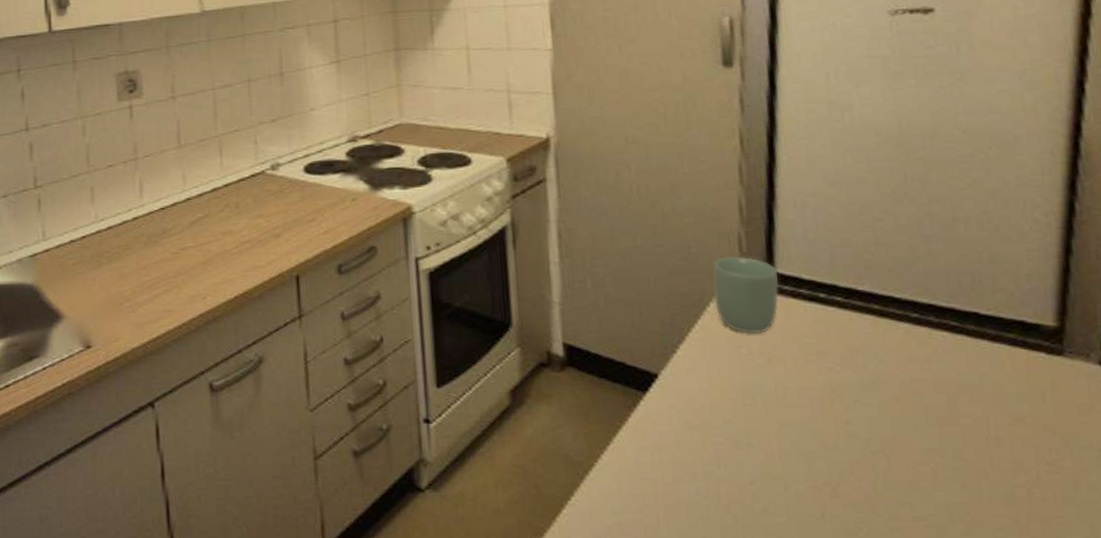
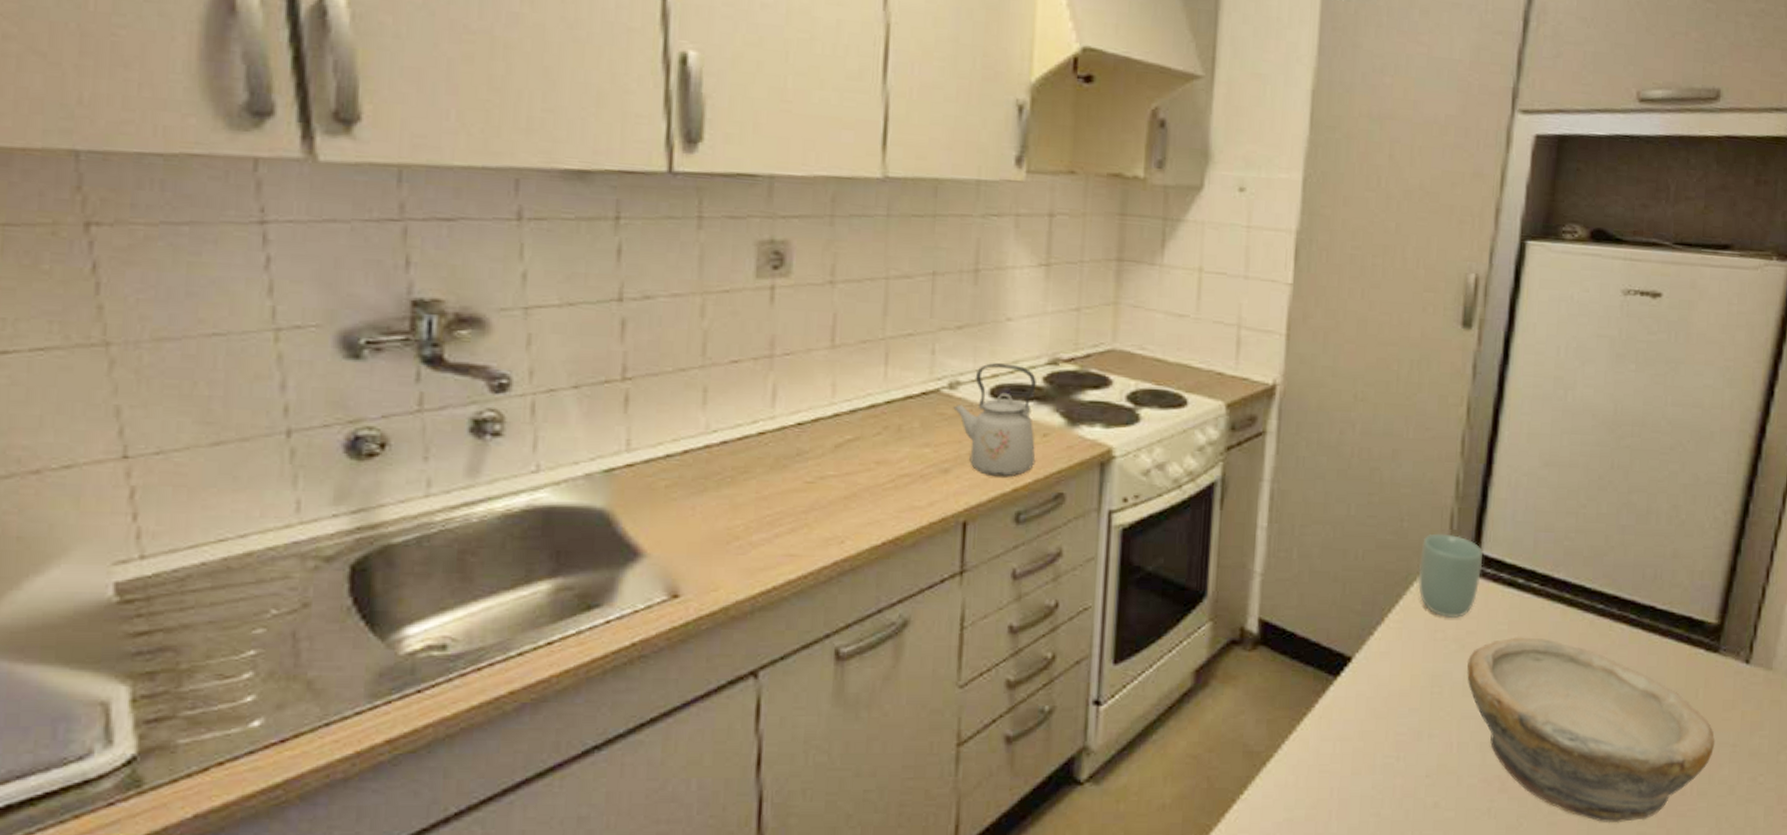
kettle: none [277,145,349,237] -> present [953,363,1036,477]
bowl: none [777,348,1076,530] -> present [1467,637,1715,823]

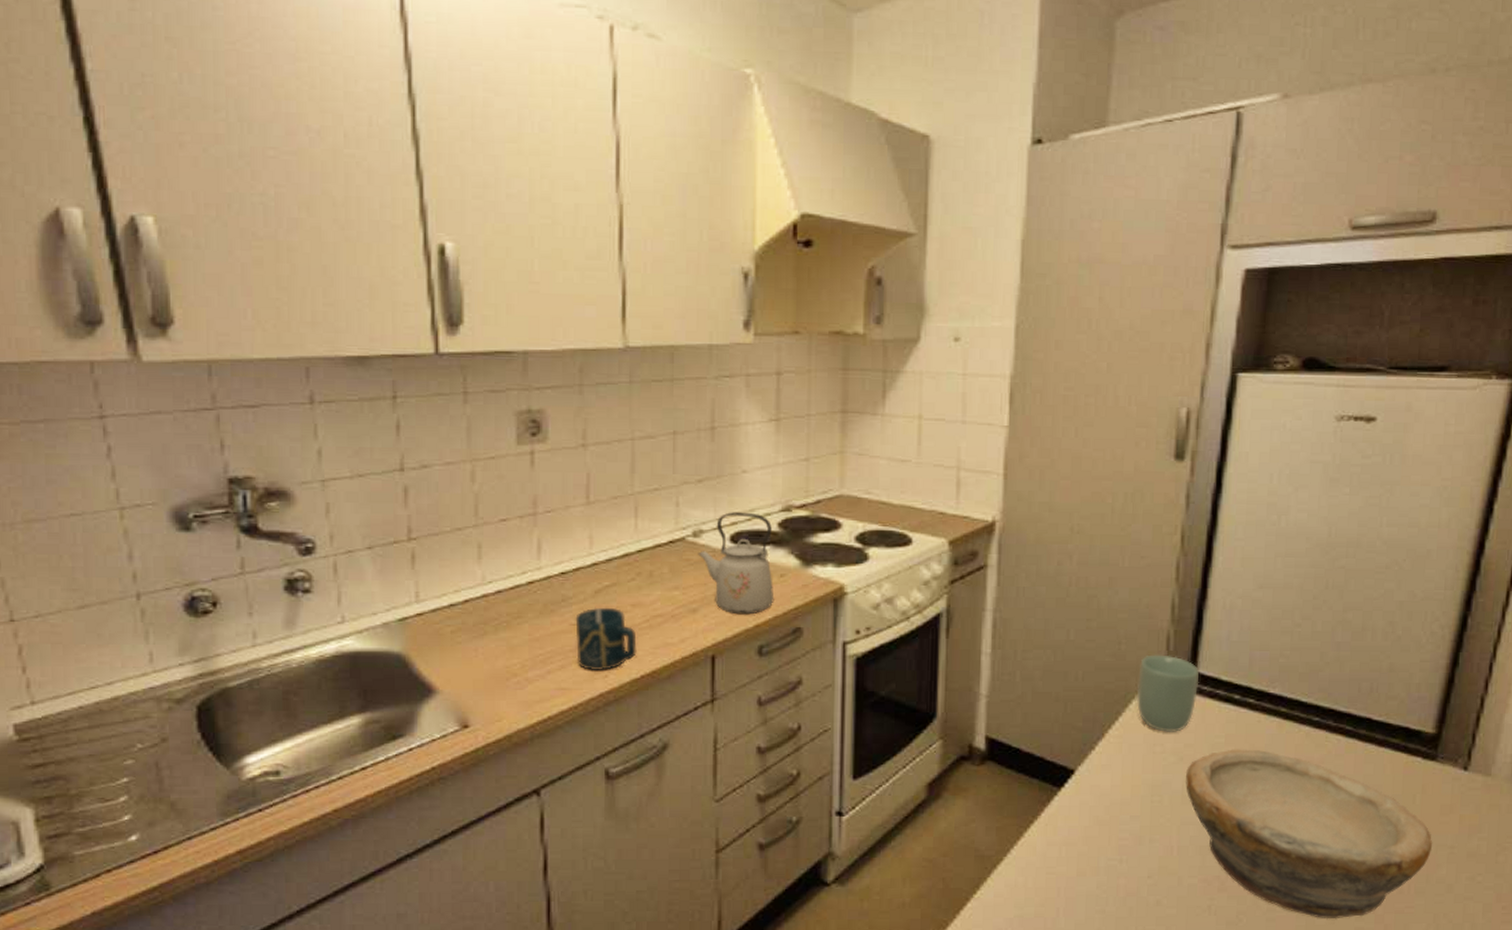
cup: none [809,463,879,537] -> present [575,607,637,672]

